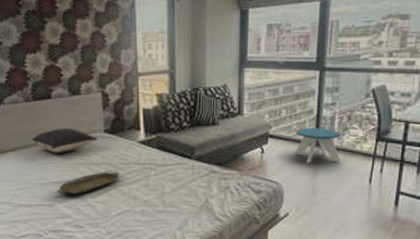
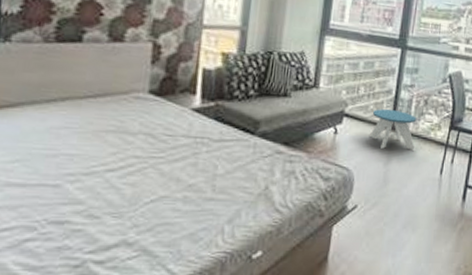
pillow: present [31,129,98,153] -> none [42,82,139,115]
serving tray: present [57,172,120,195] -> none [69,144,162,173]

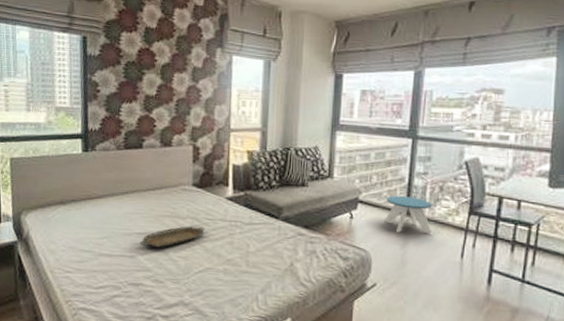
serving tray: none [69,144,162,173] -> present [140,226,205,248]

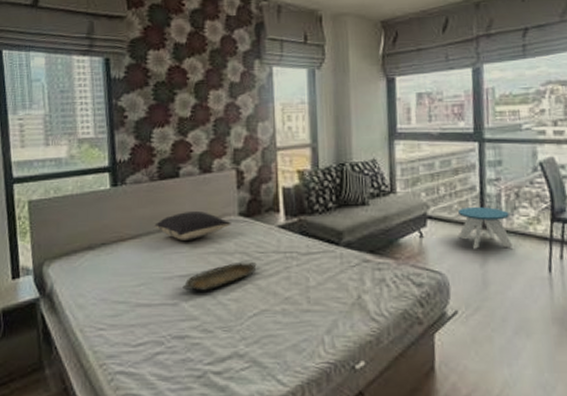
pillow: none [118,179,185,204] -> present [154,211,231,240]

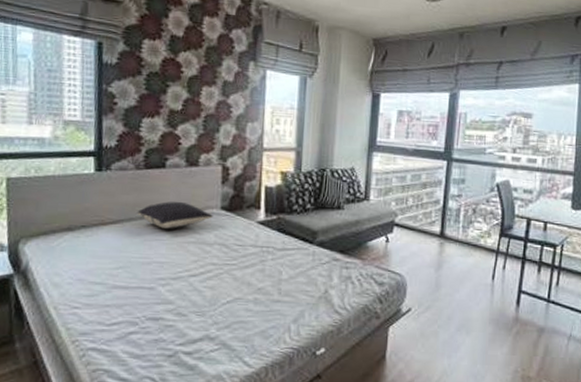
serving tray: present [183,262,257,291] -> none [160,253,234,278]
side table: present [457,207,514,249] -> none [419,218,466,257]

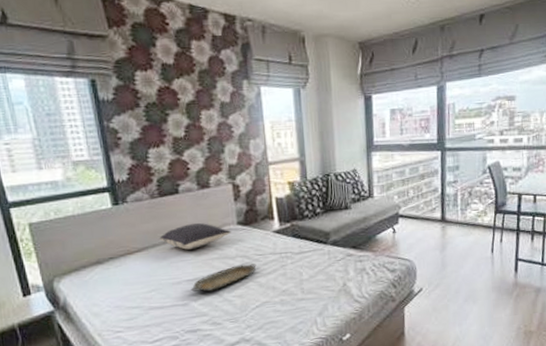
serving tray: none [160,253,234,278] -> present [191,263,256,292]

